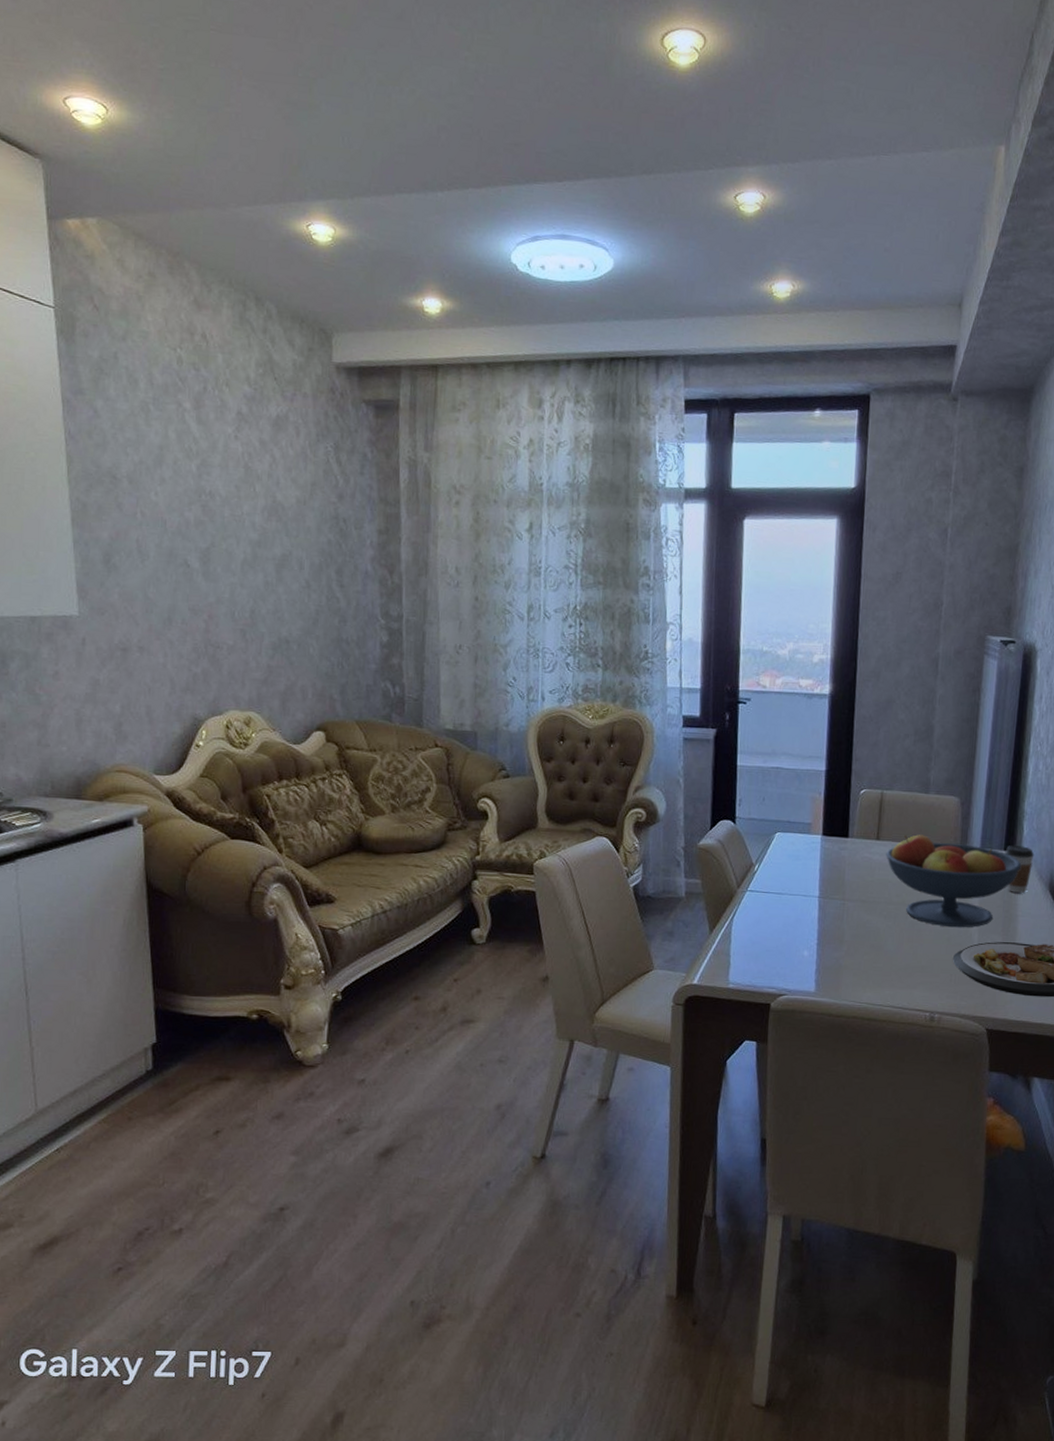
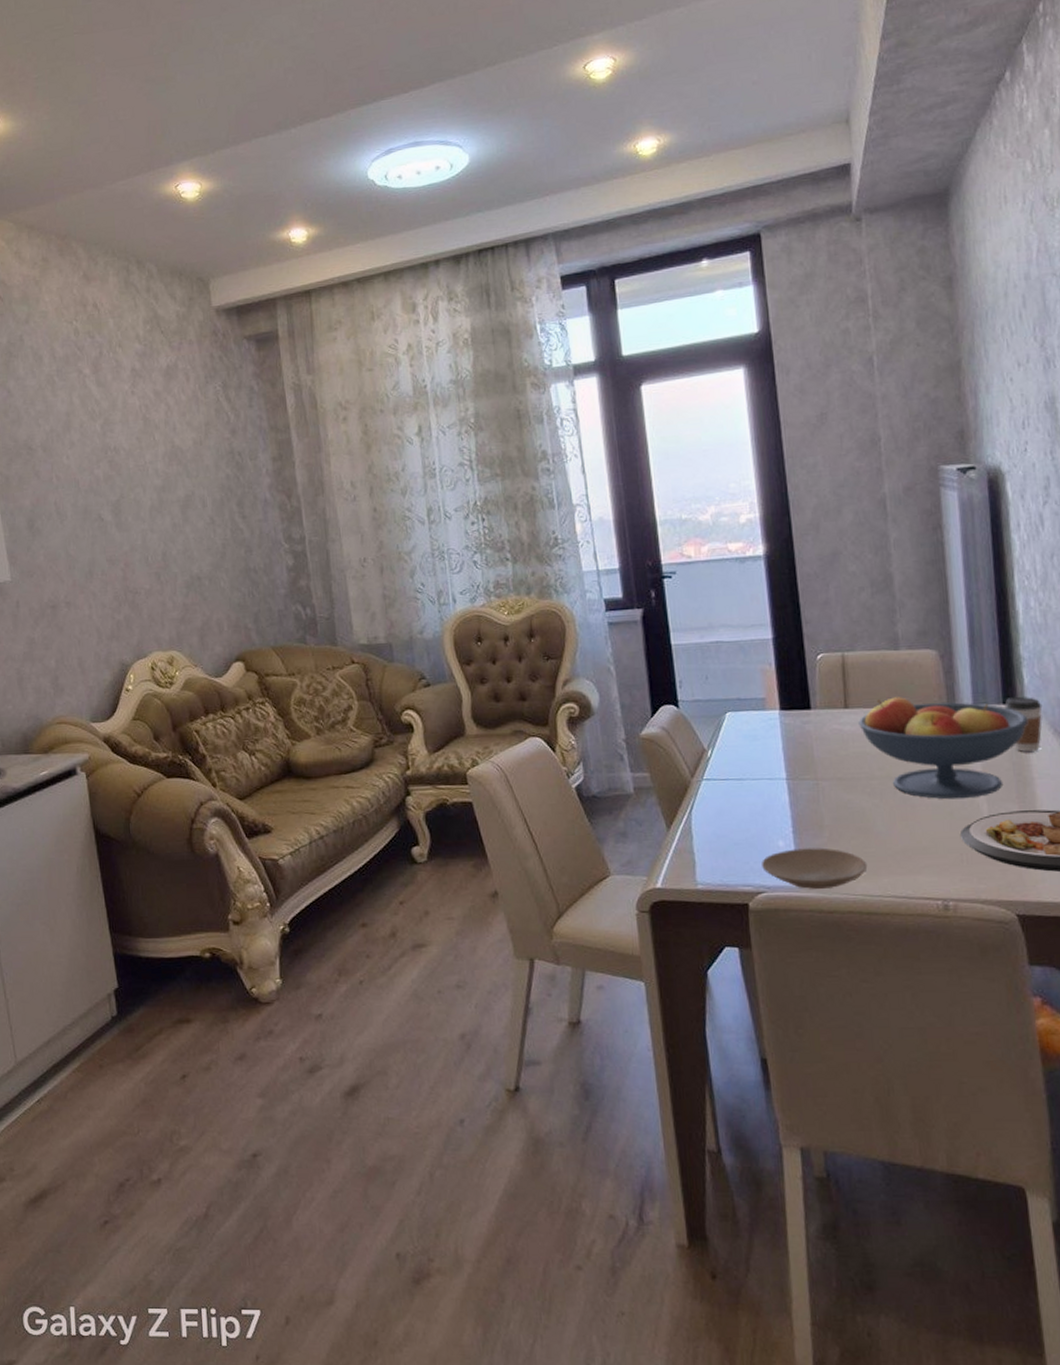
plate: none [787,959,875,996] -> present [762,847,868,889]

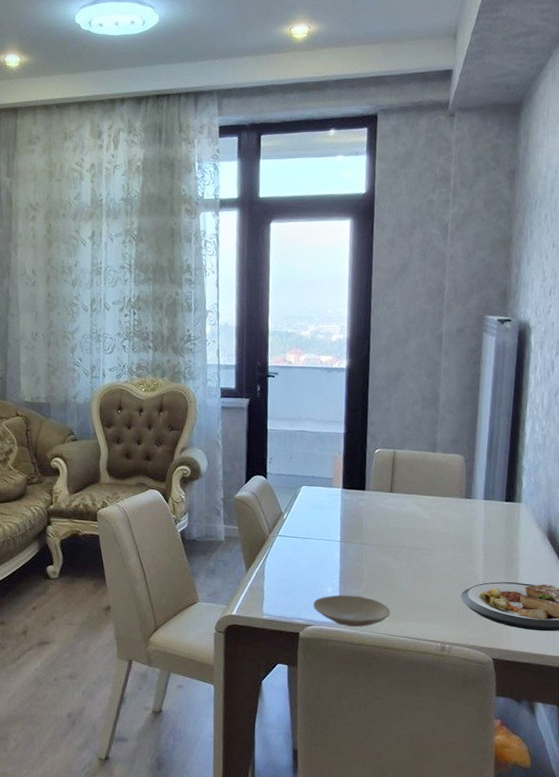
fruit bowl: present [858,697,1028,799] -> none [399,488,522,569]
coffee cup: present [1004,697,1043,752] -> none [506,497,533,539]

